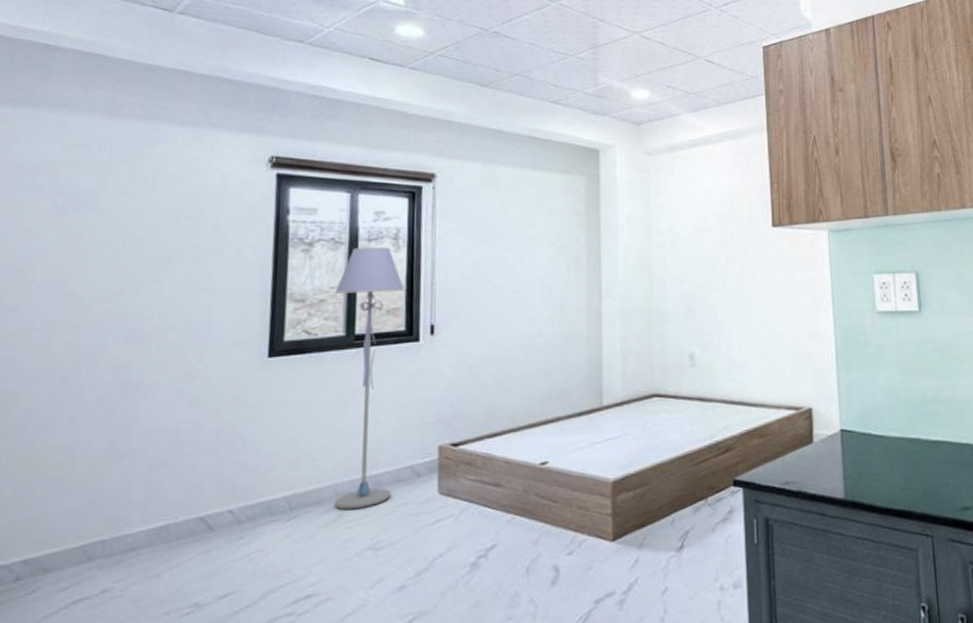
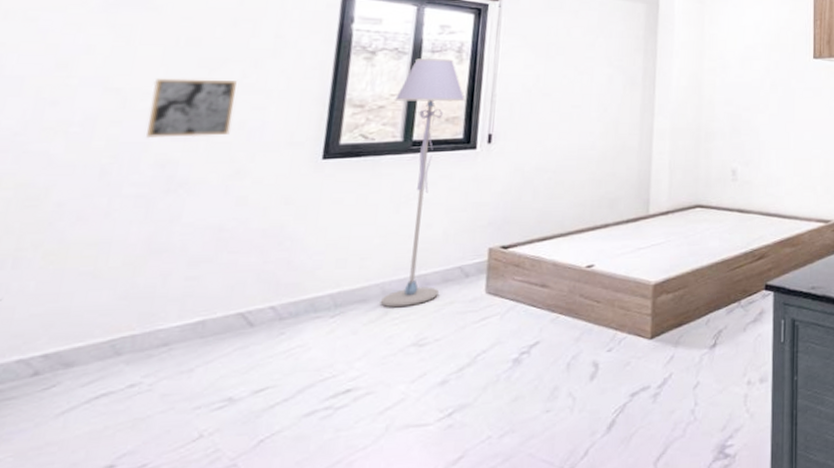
wall art: none [100,279,181,343] -> present [146,78,237,139]

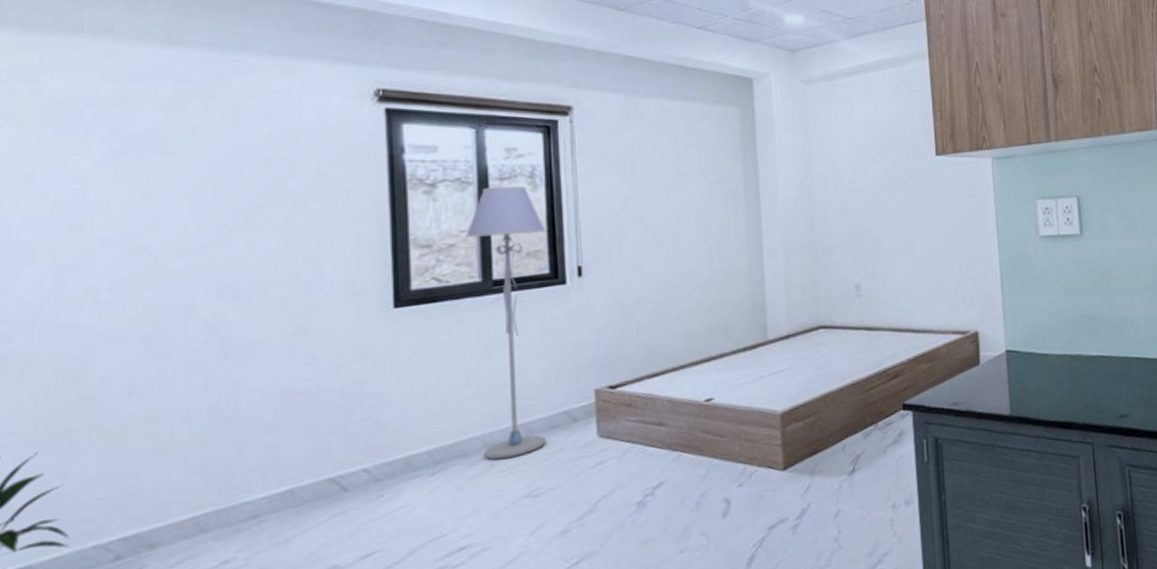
wall art: present [146,78,237,139] -> none [185,228,283,301]

